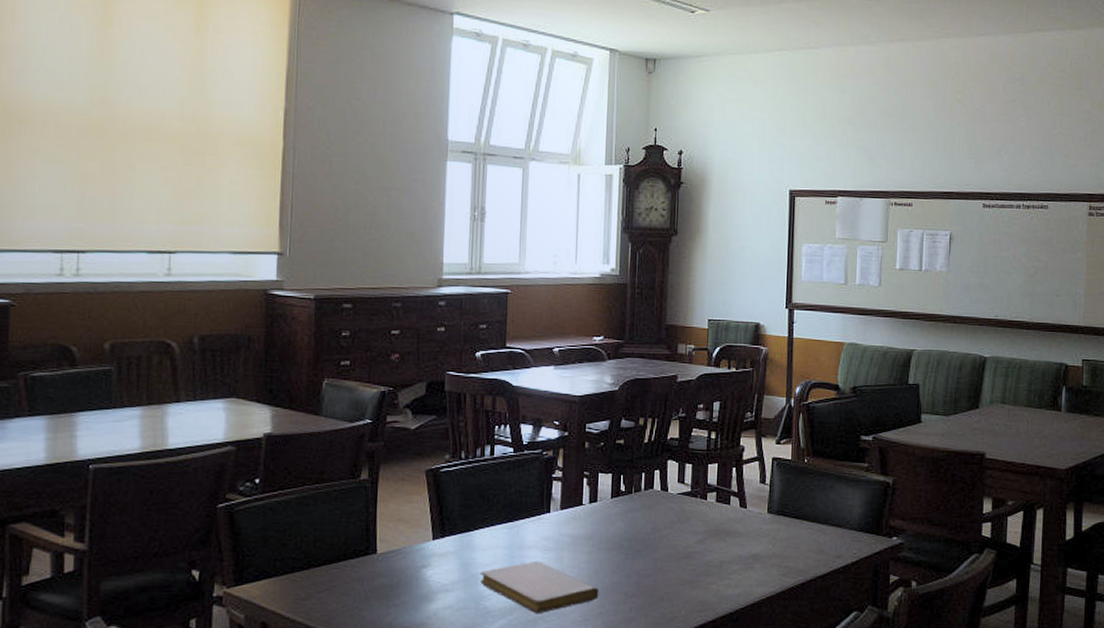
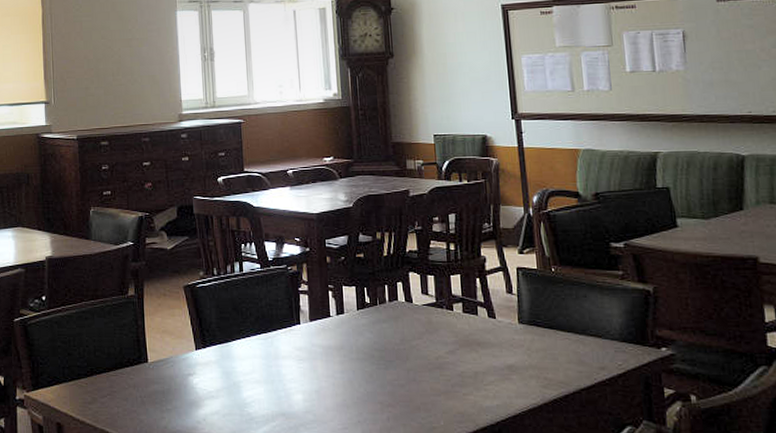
notebook: present [480,560,599,614] -> none [242,370,356,421]

